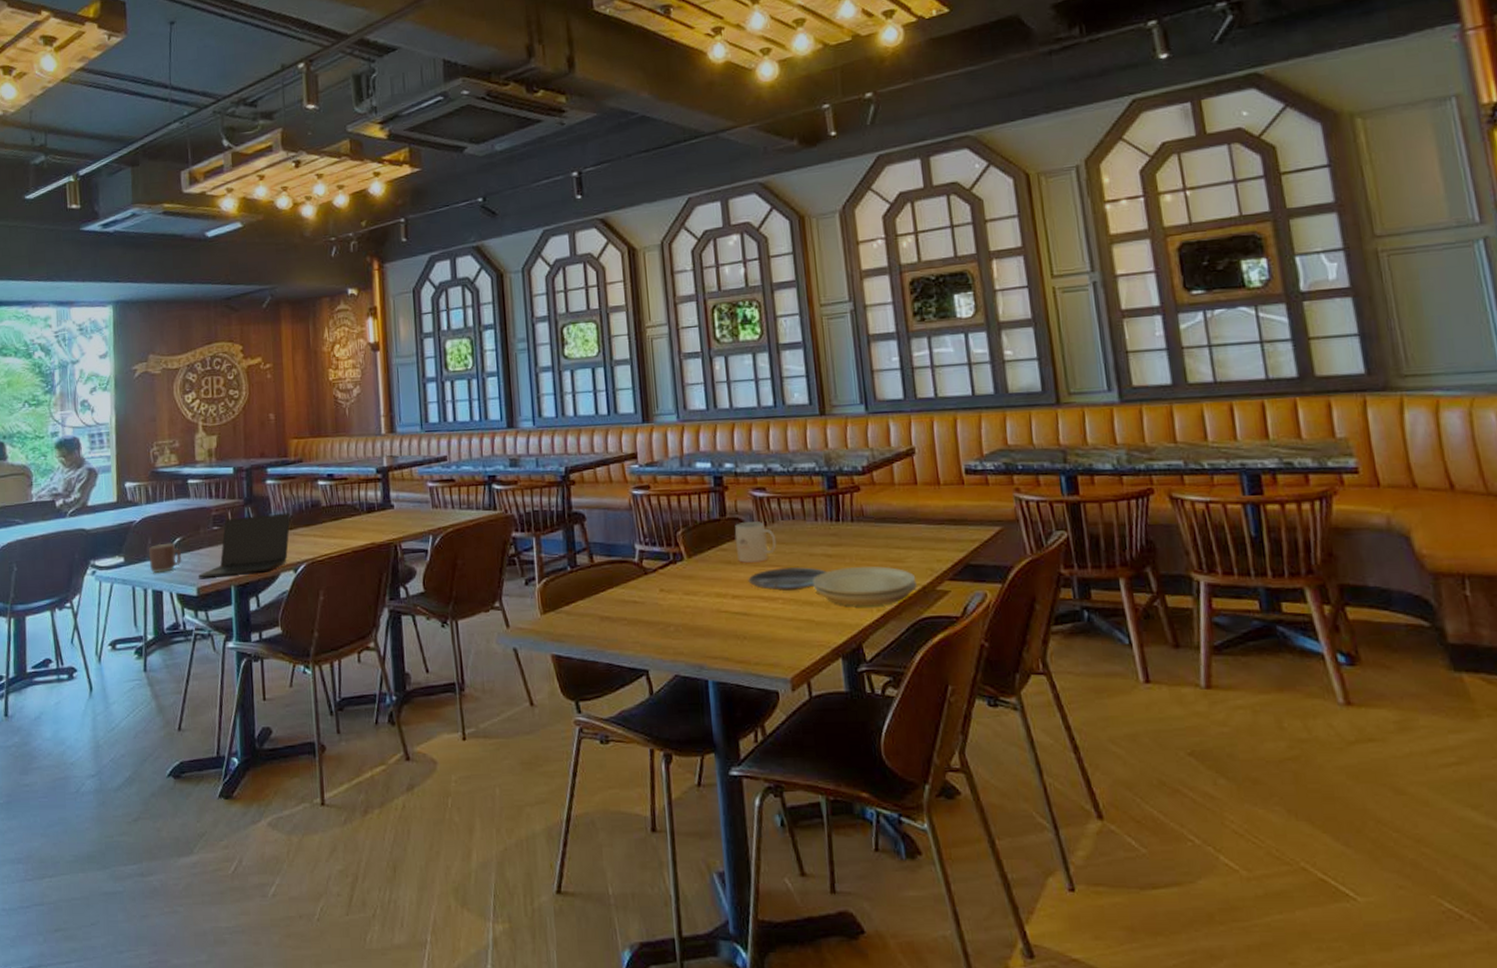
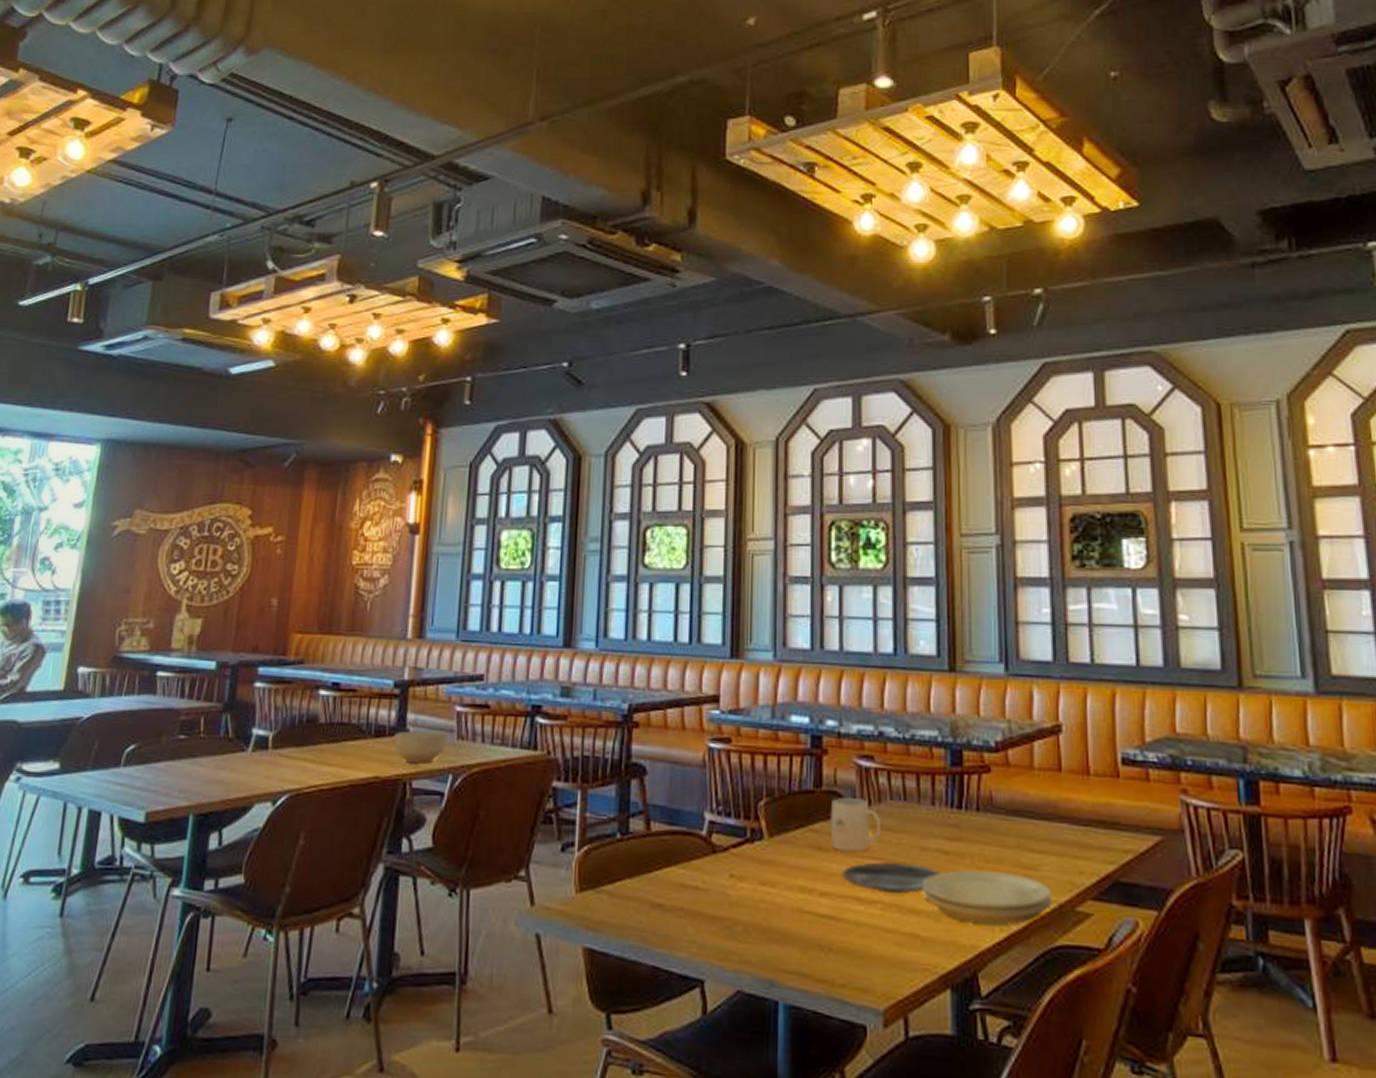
mug: present [149,542,183,574] -> none [90,749,133,789]
laptop: present [199,513,291,579] -> none [150,726,279,802]
bowl: none [382,502,425,530] -> present [394,729,448,764]

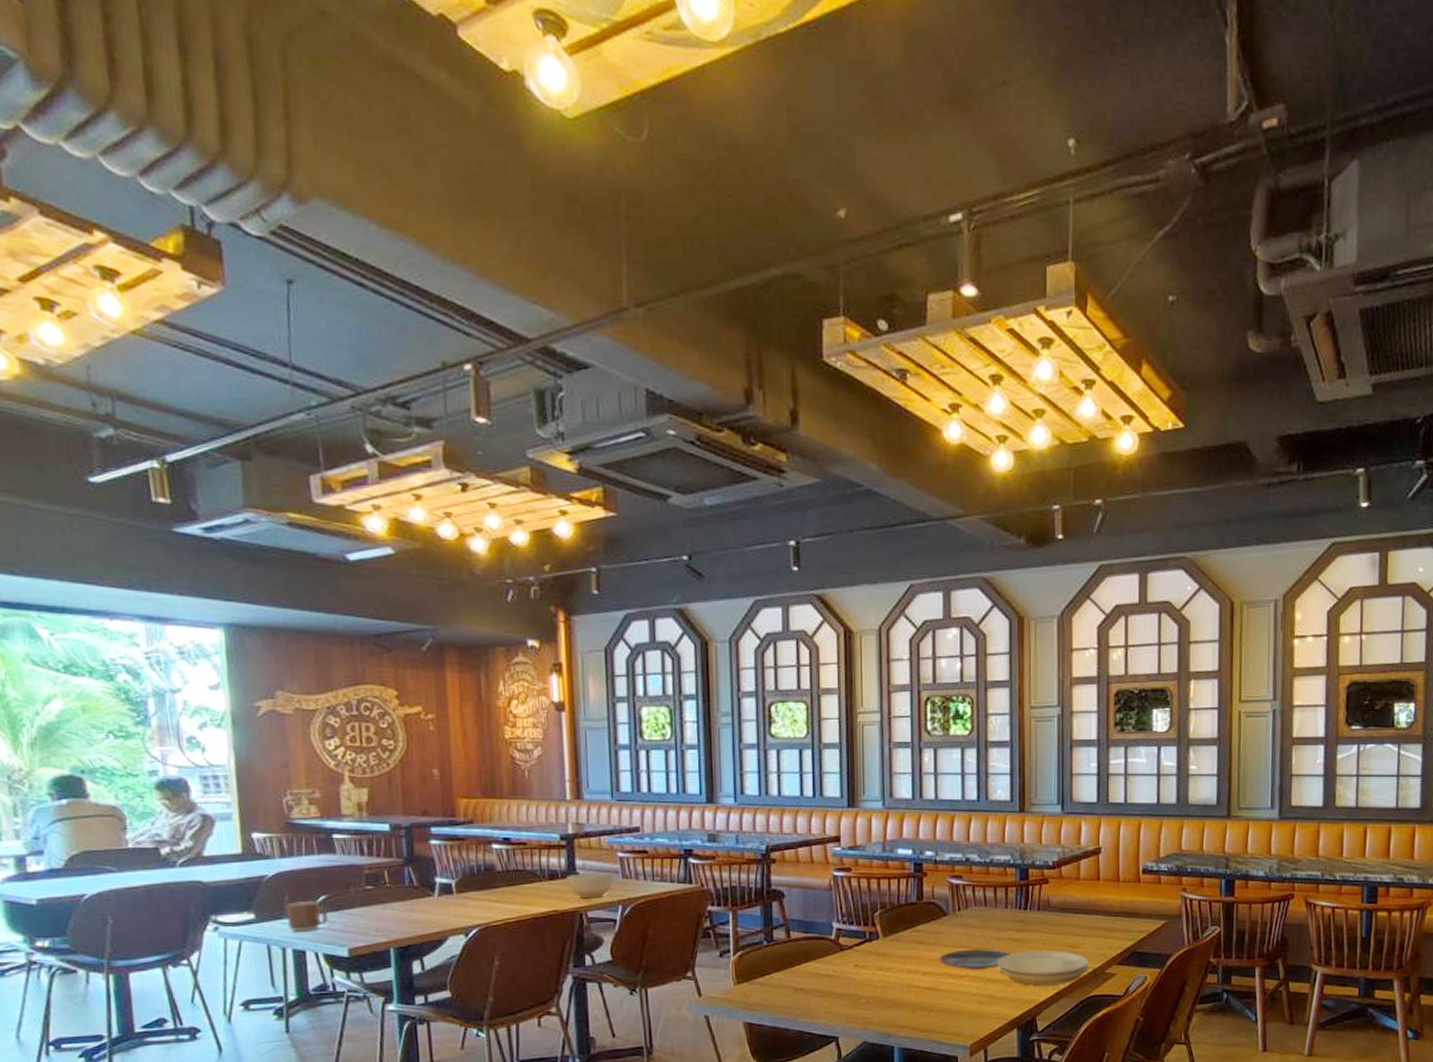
mug: none [90,749,133,789] -> present [286,900,329,933]
mug: present [830,798,882,852] -> none [929,907,968,943]

